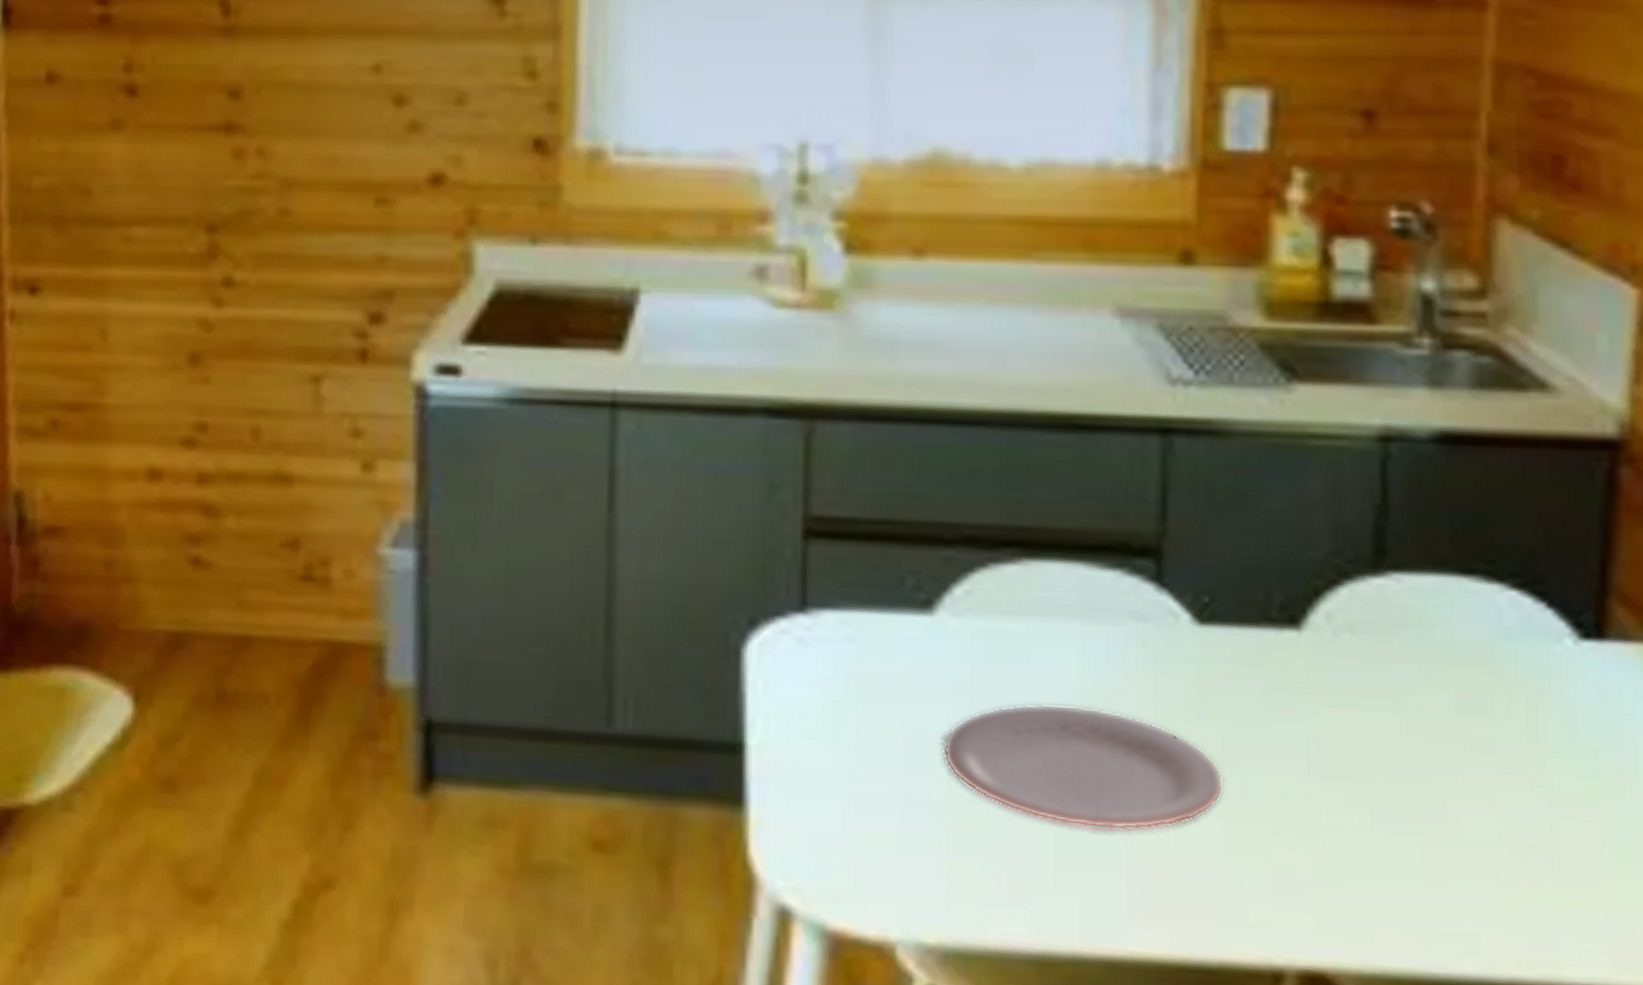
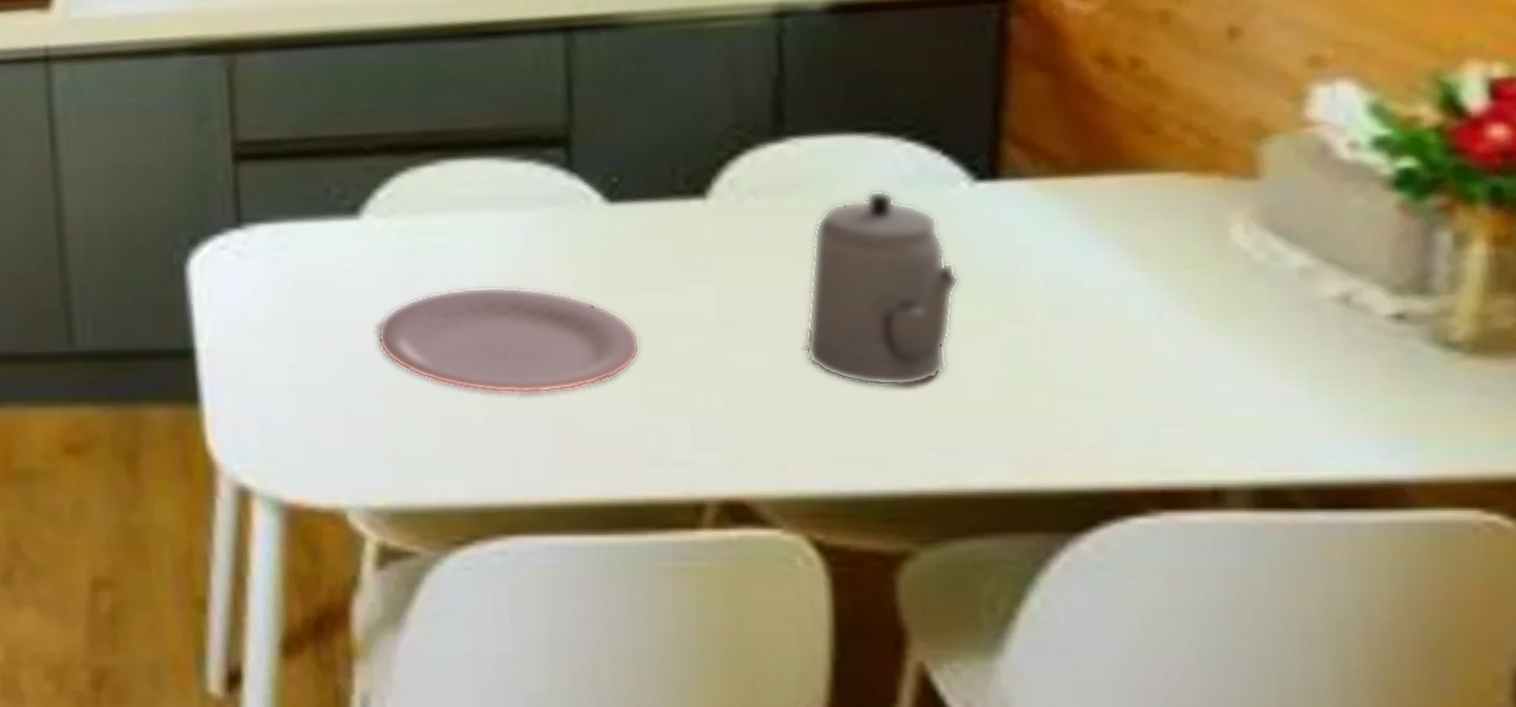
teapot: none [1397,639,1562,860] -> present [805,191,960,387]

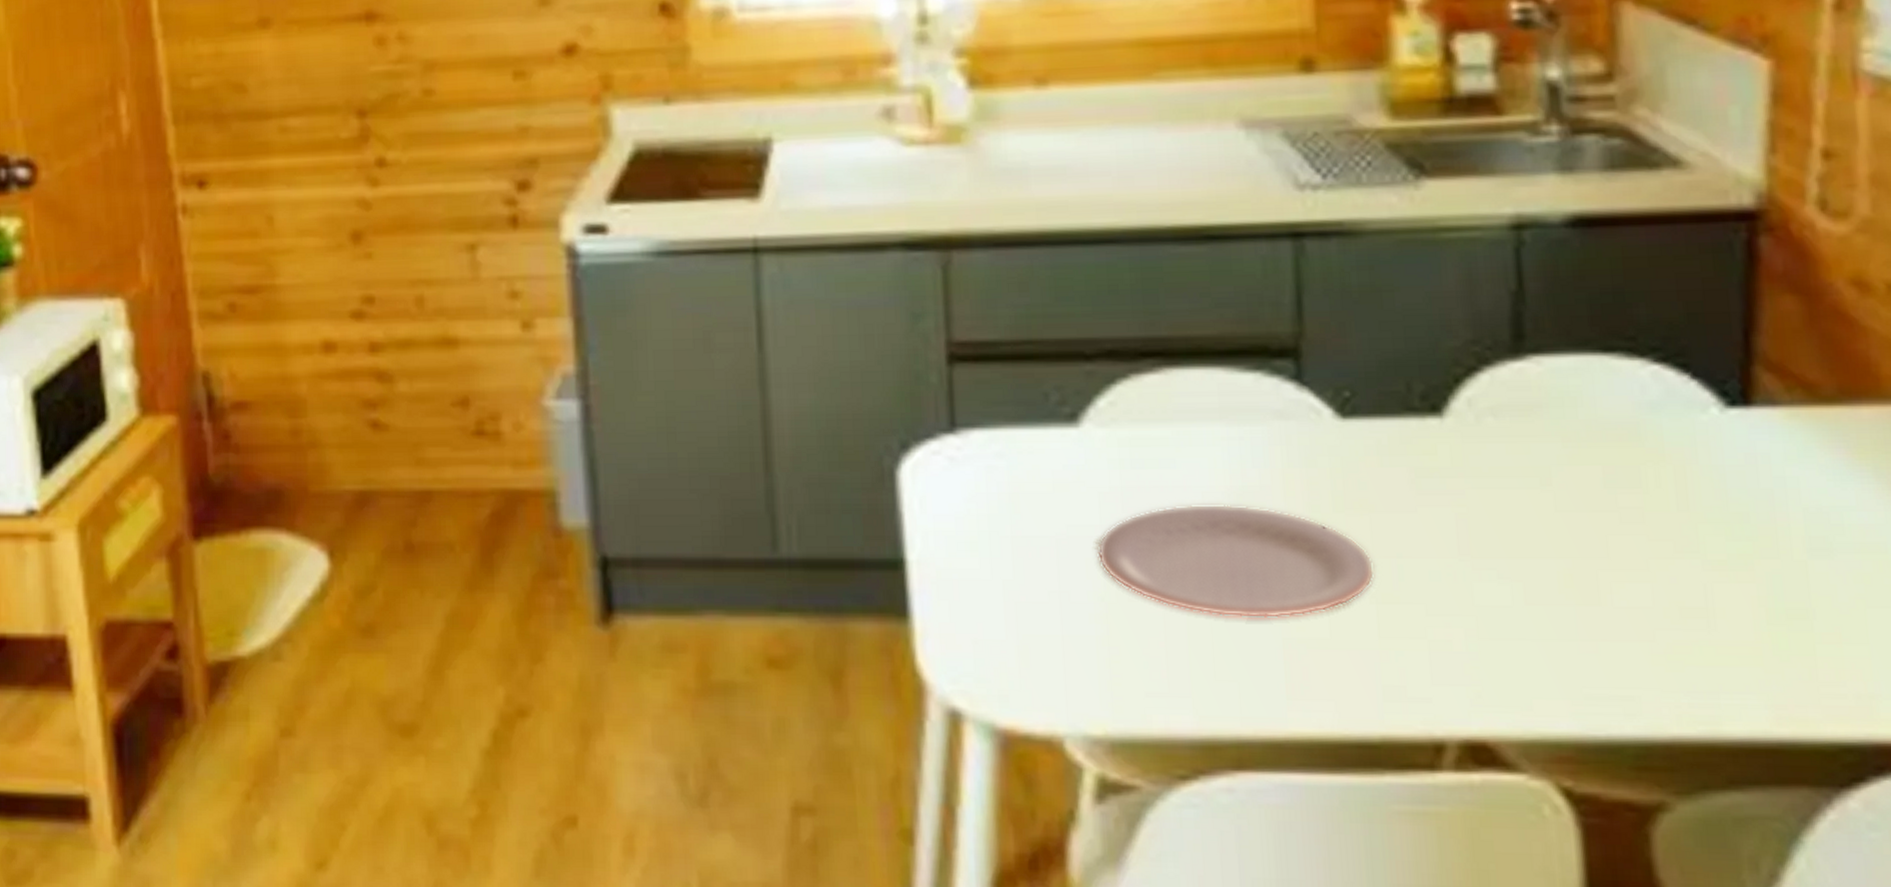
teapot: present [805,191,960,387] -> none [1549,414,1713,625]

